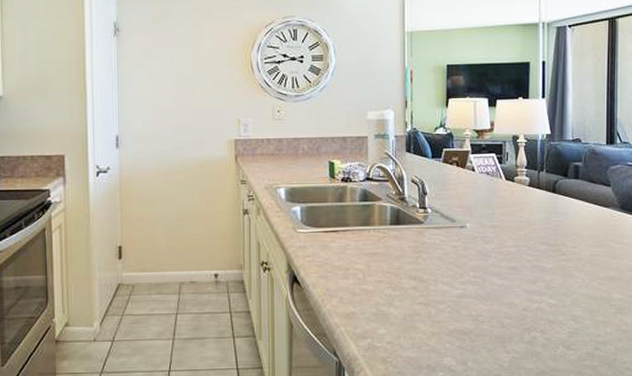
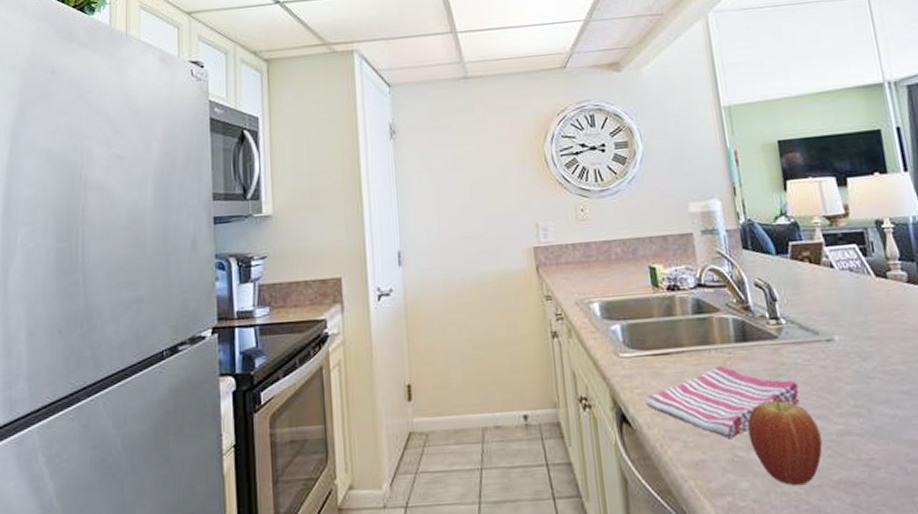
dish towel: none [314,242,434,298] -> present [645,365,799,440]
fruit: none [391,268,445,333] -> present [747,398,823,486]

